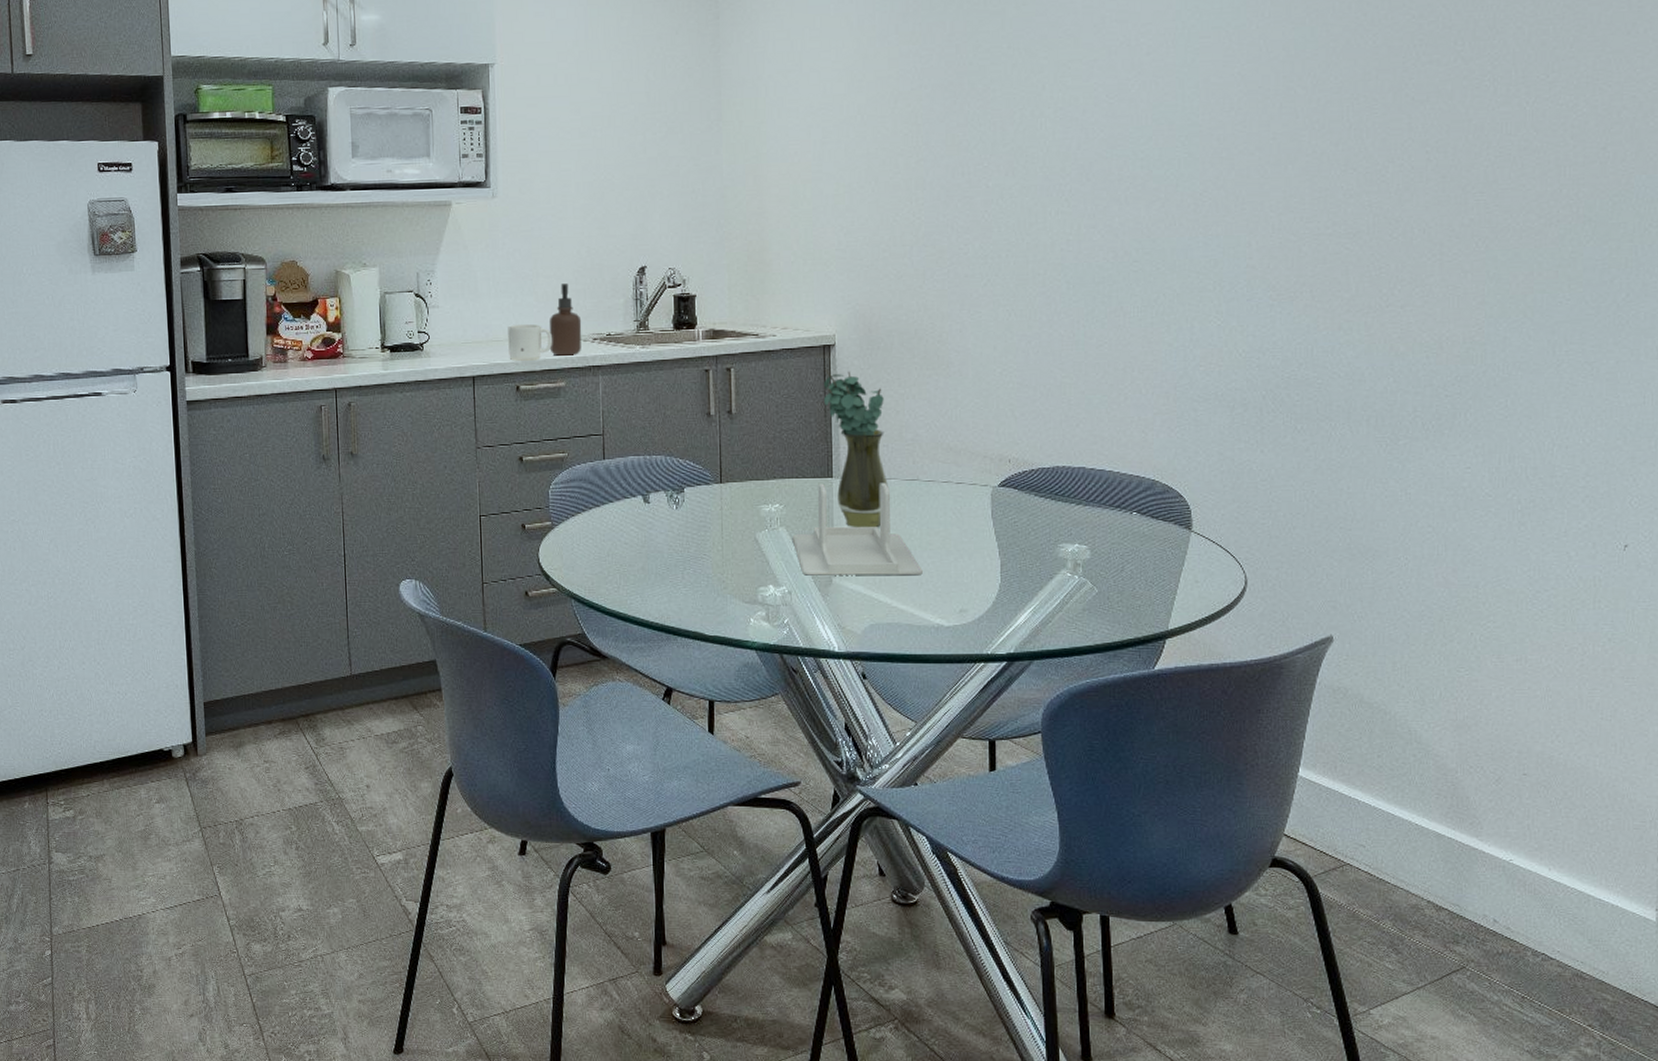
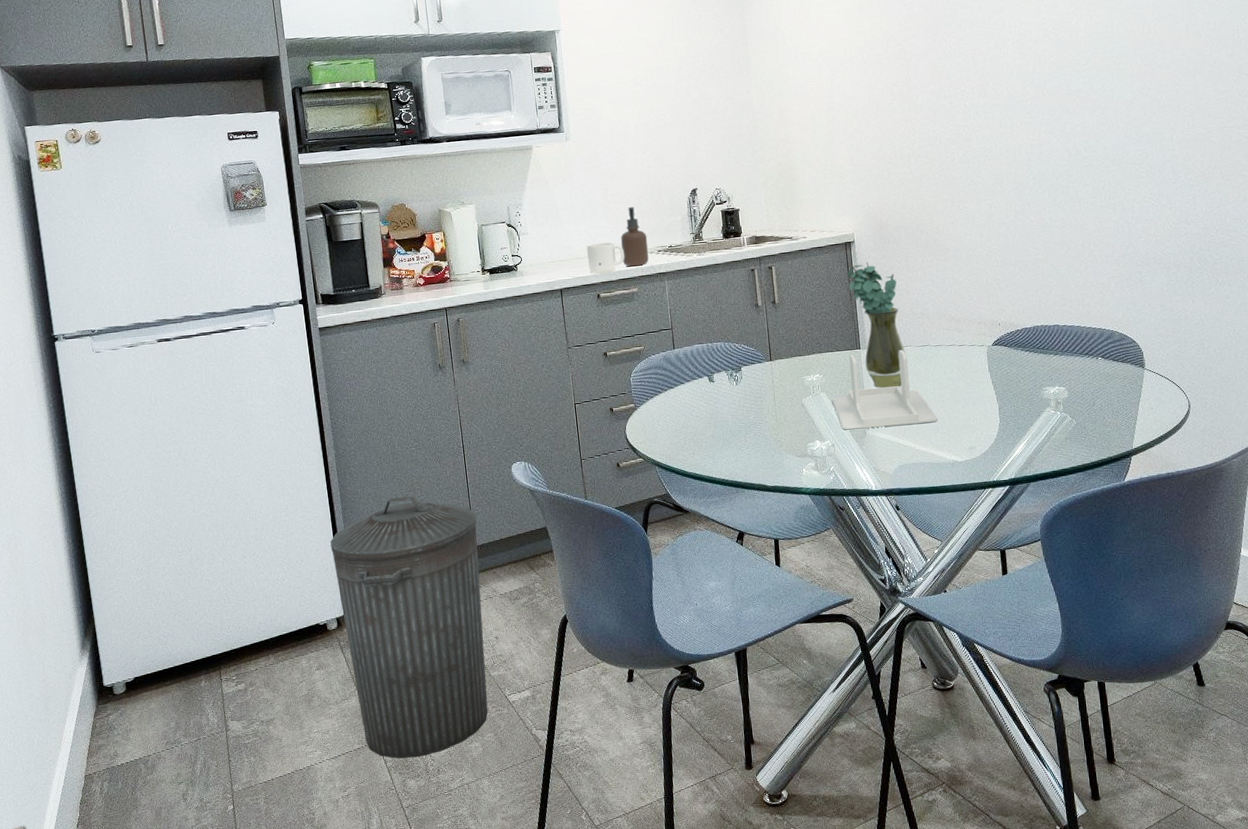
trash can: none [182,609,354,918] -> present [330,496,488,758]

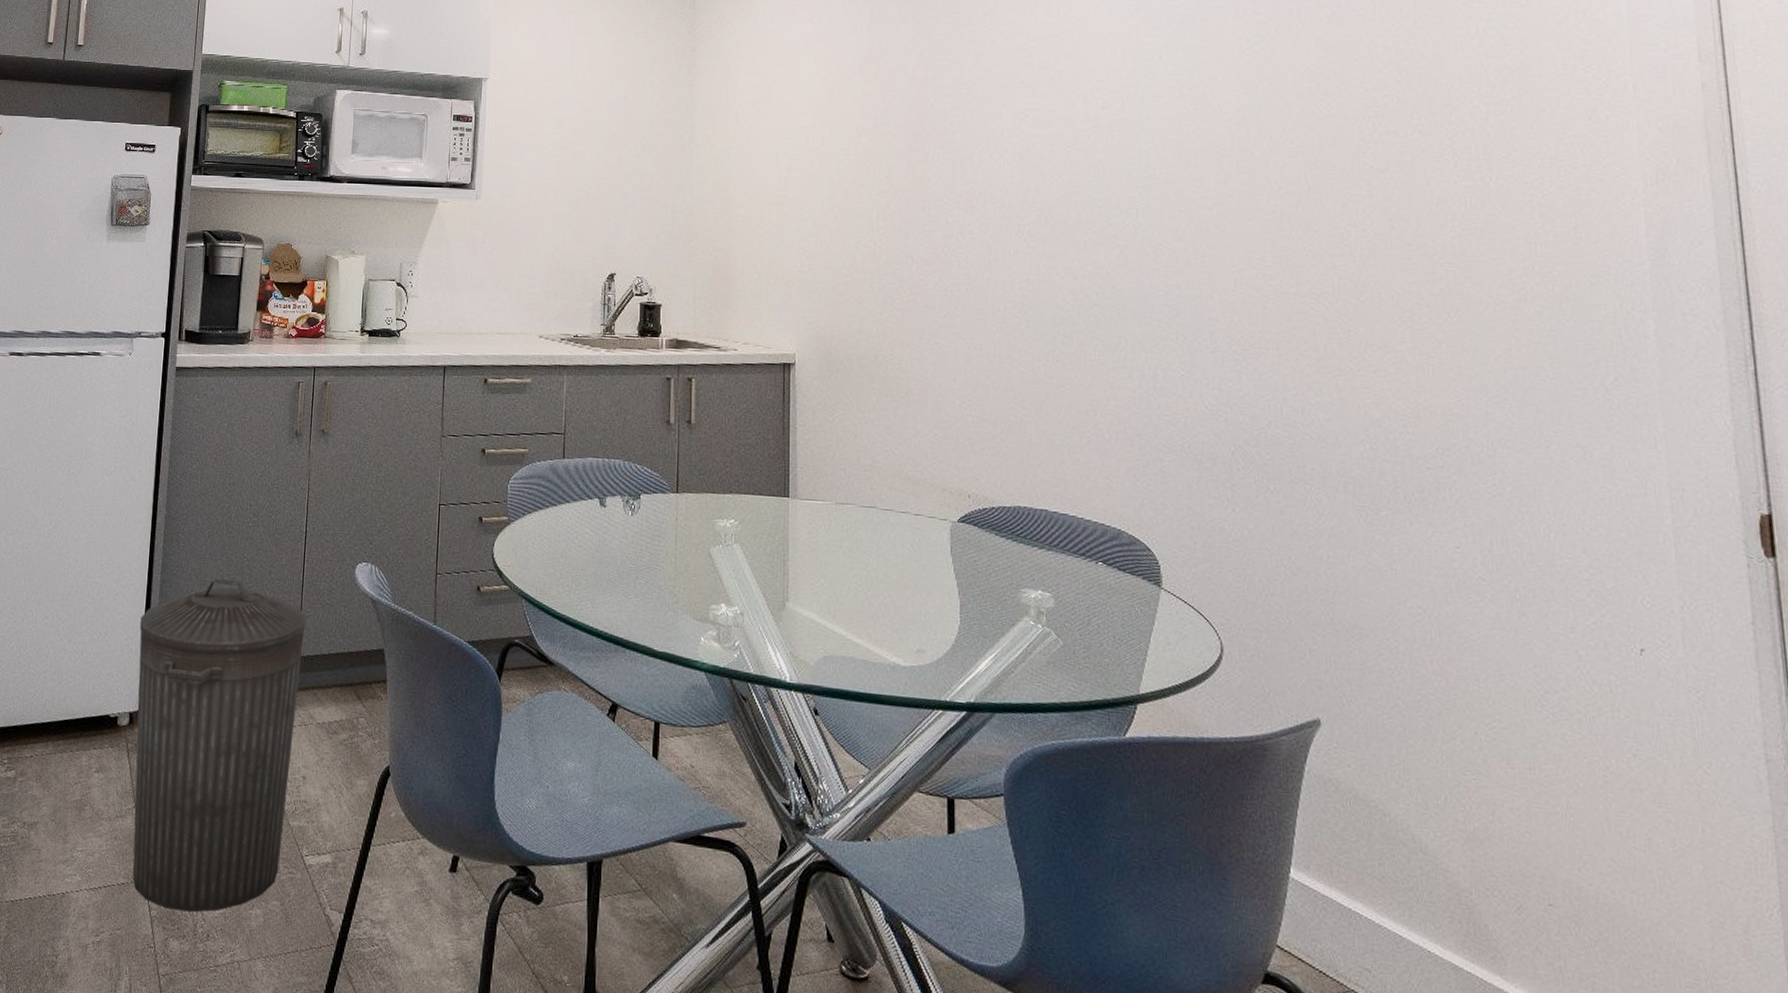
mug: present [585,242,625,274] -> none [479,319,523,356]
soap dispenser: present [620,207,649,267] -> none [518,284,551,354]
napkin holder: present [831,350,938,430] -> none [746,502,879,608]
vase: present [848,261,905,388] -> none [782,387,845,554]

